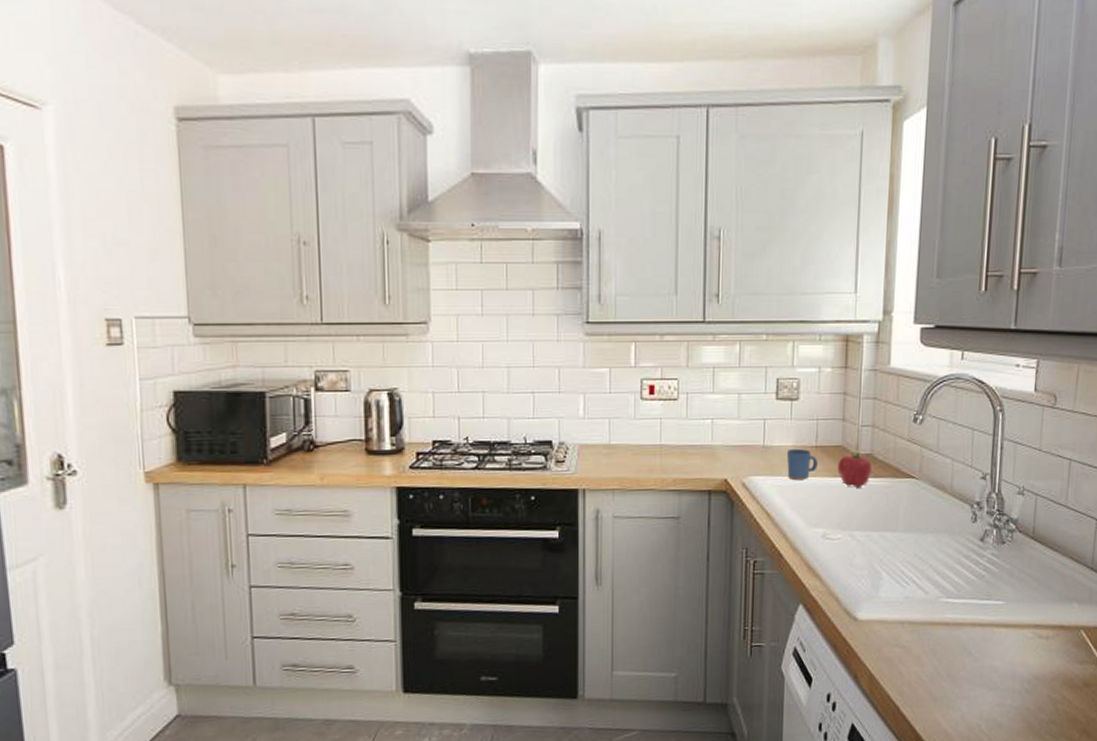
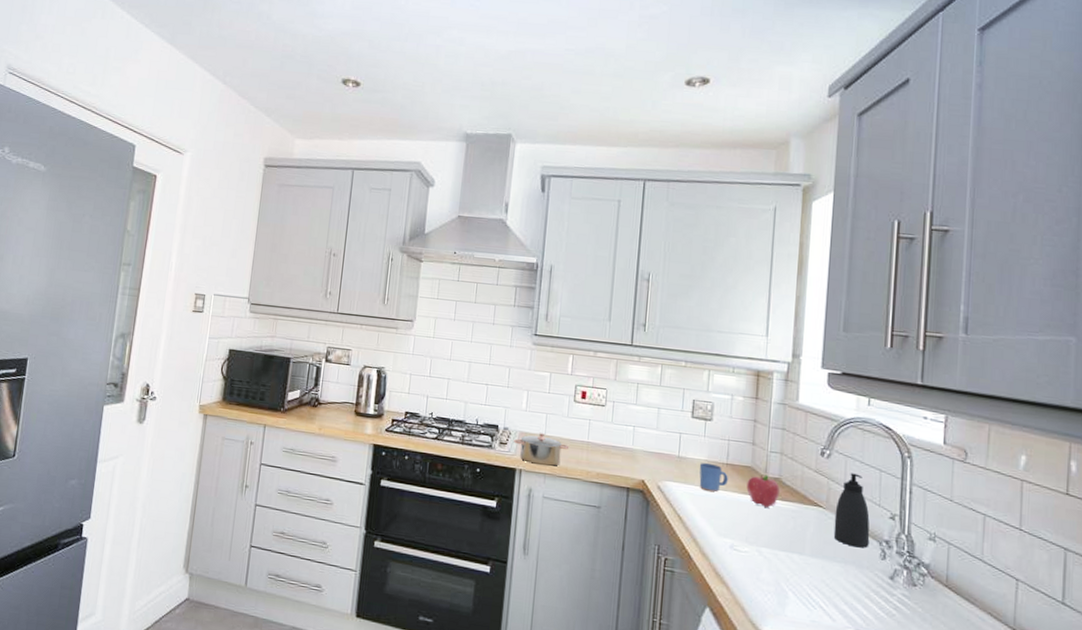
cooking pot: none [573,442,640,481] -> present [514,433,570,467]
soap dispenser: none [926,436,962,515] -> present [833,473,870,549]

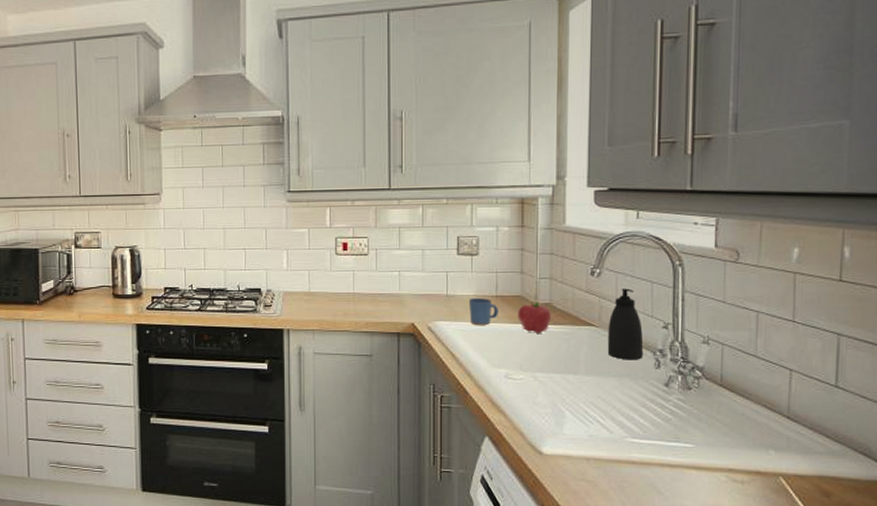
cooking pot: present [514,433,570,467] -> none [278,290,336,323]

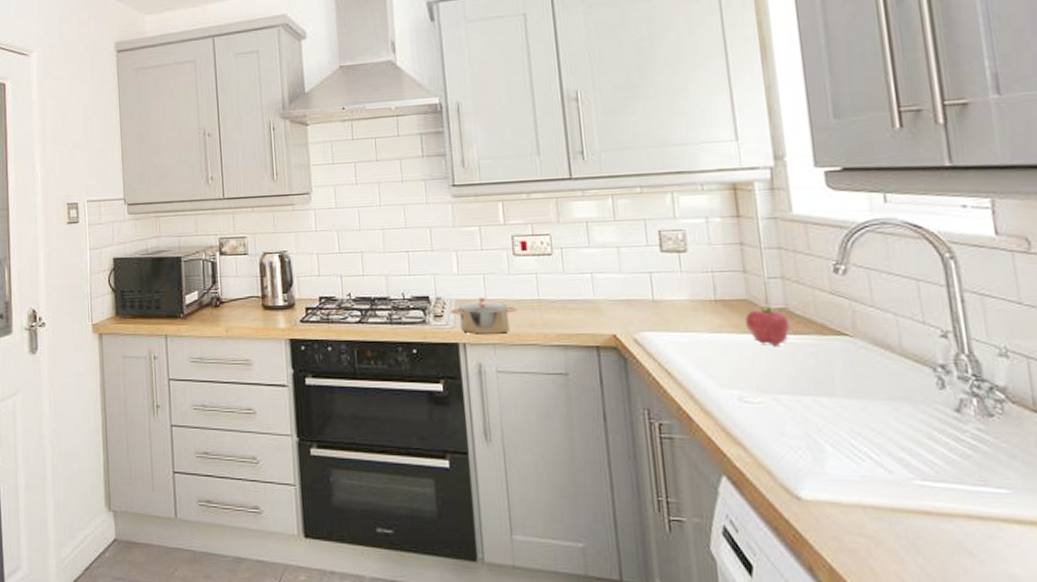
cooking pot: none [278,290,336,323] -> present [450,297,518,336]
mug: present [468,297,498,326] -> none [680,302,721,337]
soap dispenser: present [607,288,644,360] -> none [866,288,920,379]

